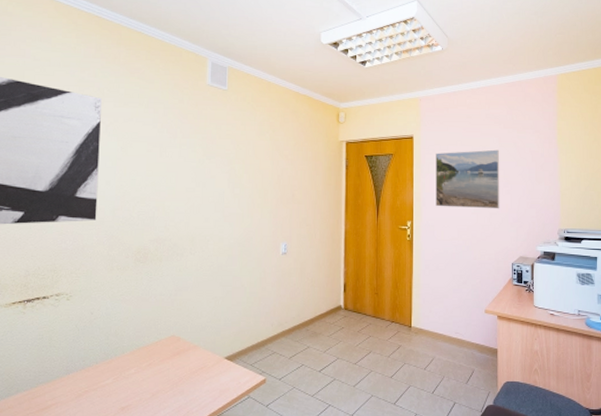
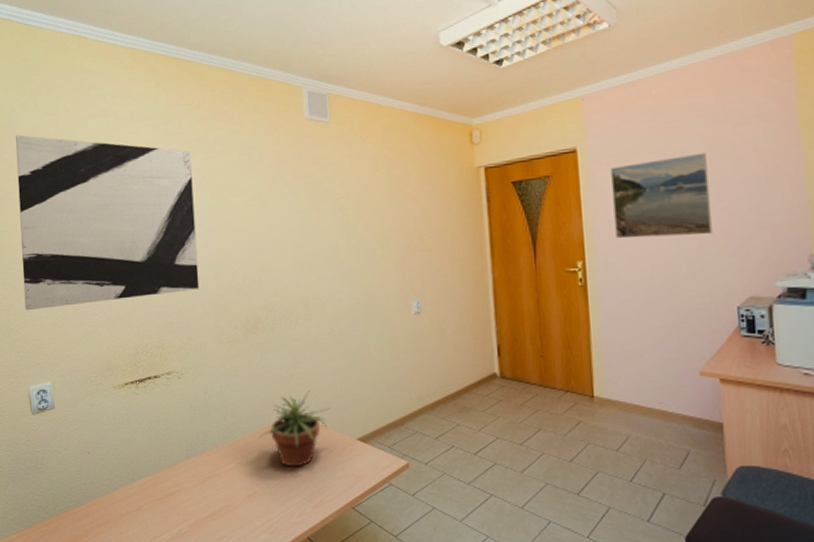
potted plant: none [138,314,203,382] -> present [260,389,330,467]

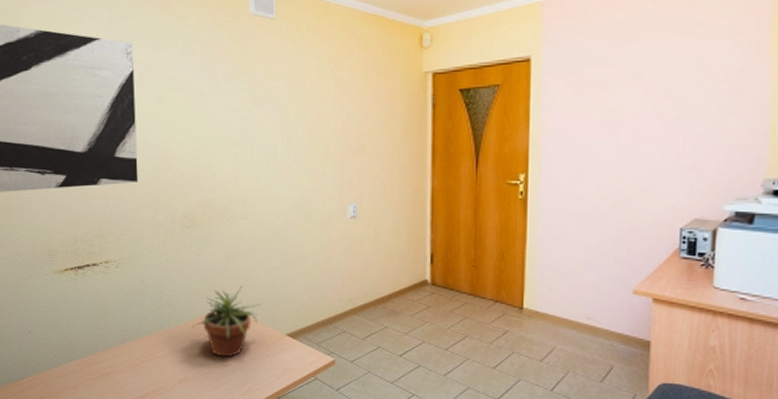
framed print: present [611,152,714,239] -> none [562,67,667,154]

